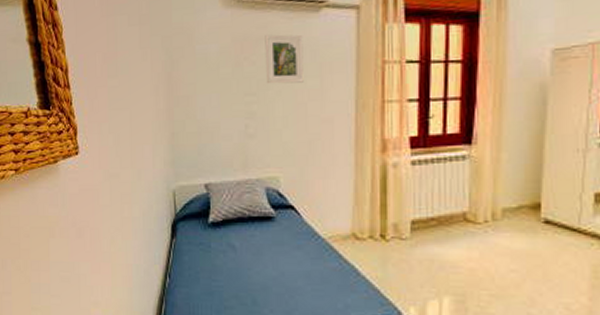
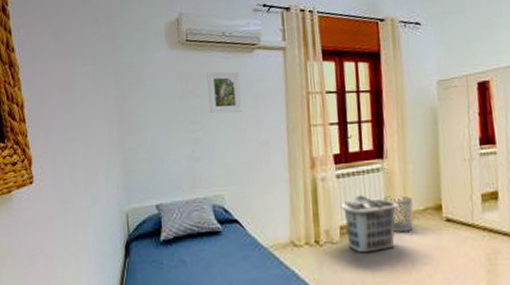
clothes hamper: none [413,186,484,253] -> present [340,195,398,253]
waste bin: none [467,189,503,233] -> present [383,195,413,233]

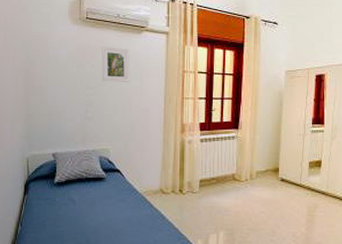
clothes hamper: present [340,195,398,253] -> none [201,156,245,202]
waste bin: present [383,195,413,233] -> none [235,159,257,188]

